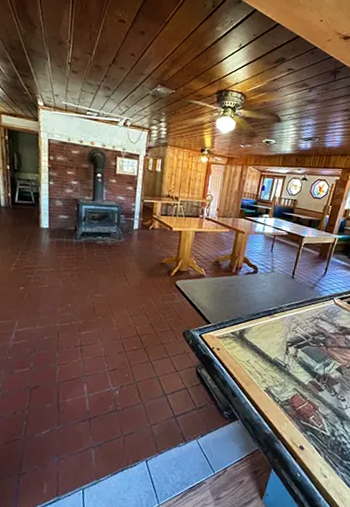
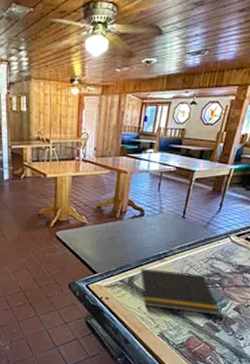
notepad: none [248,322,323,374] -> present [137,268,219,315]

